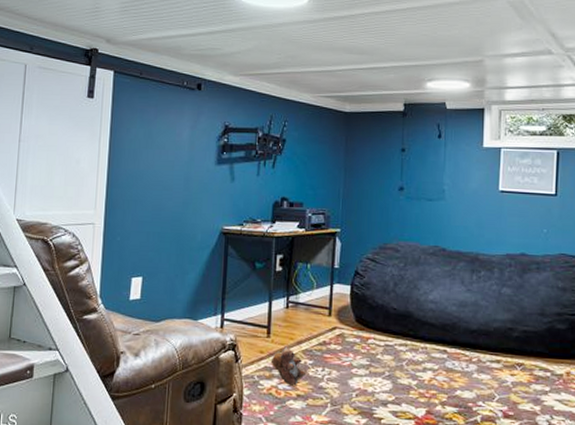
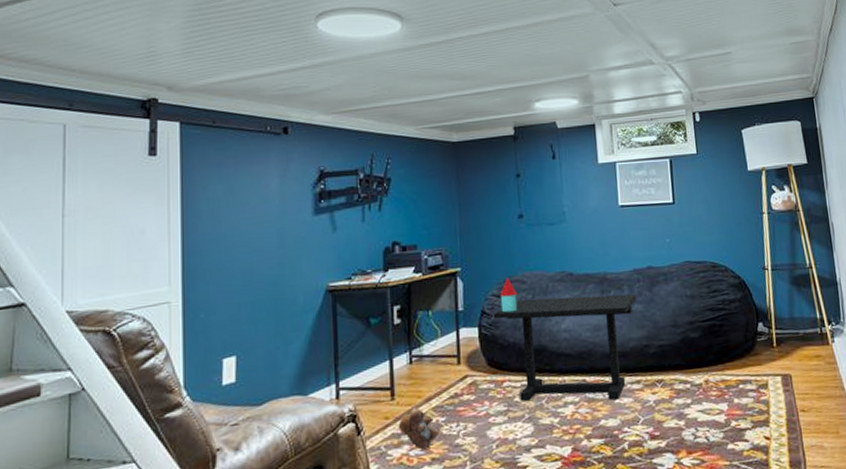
side table: none [365,244,506,375] -> present [493,278,636,402]

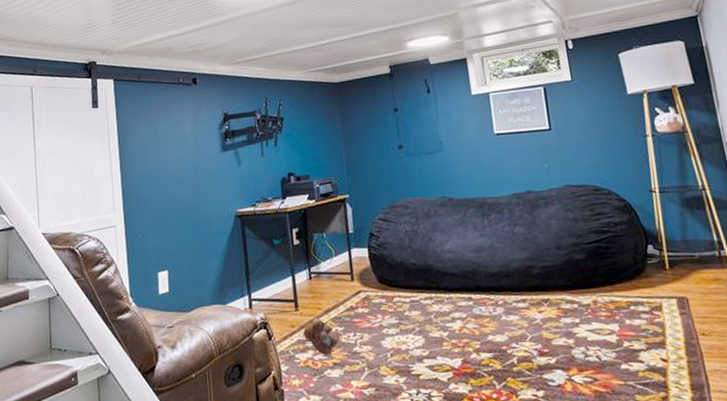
side table: present [493,278,636,402] -> none [380,203,517,318]

